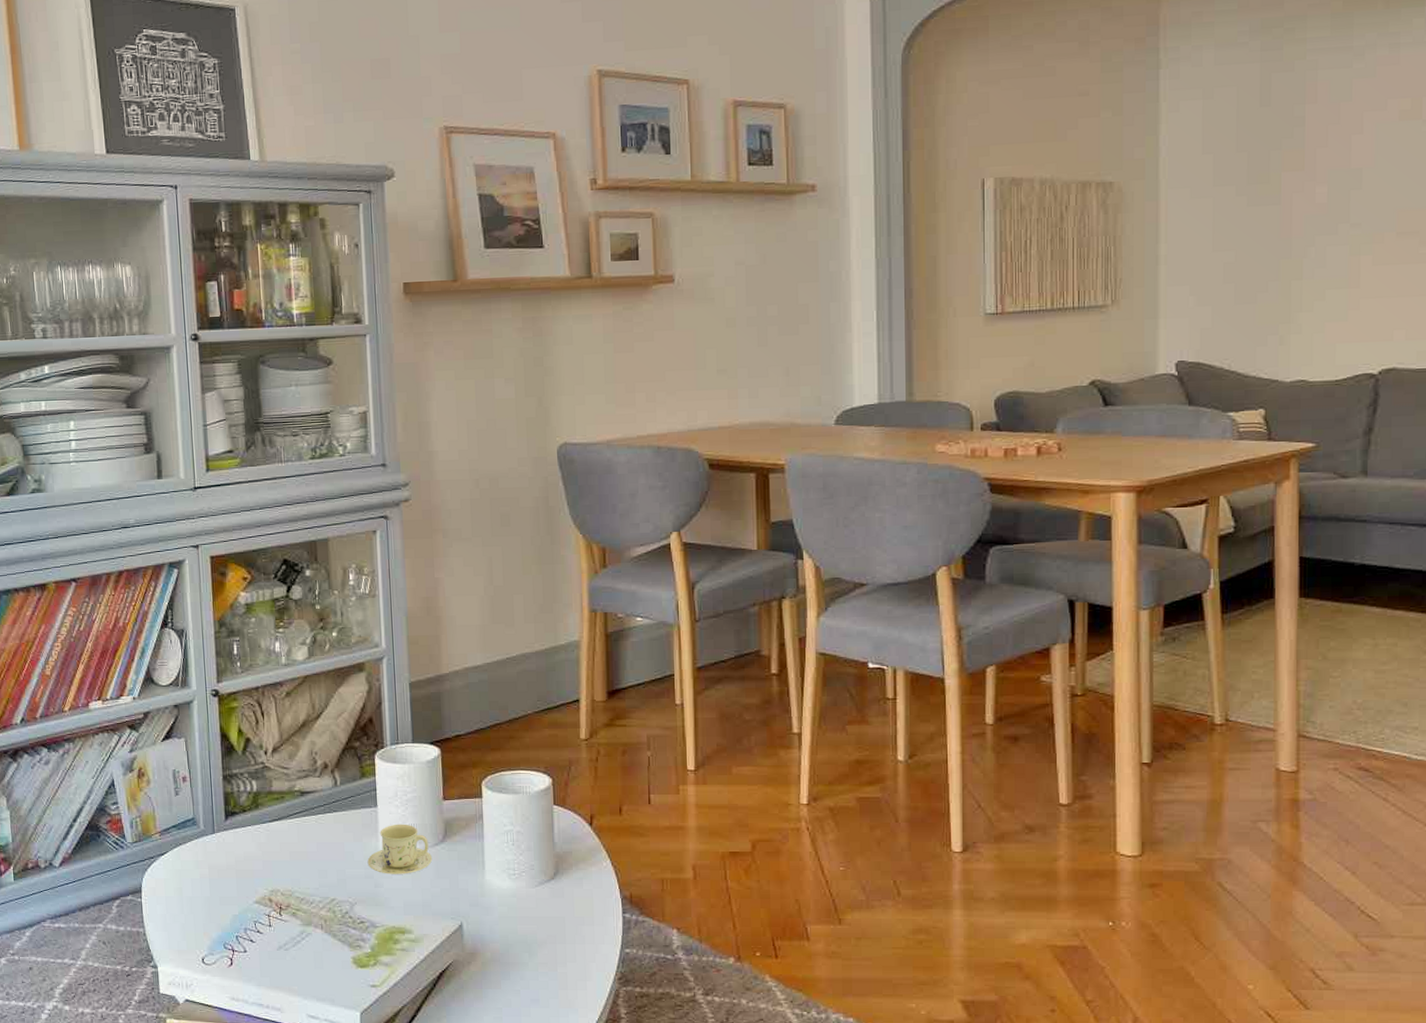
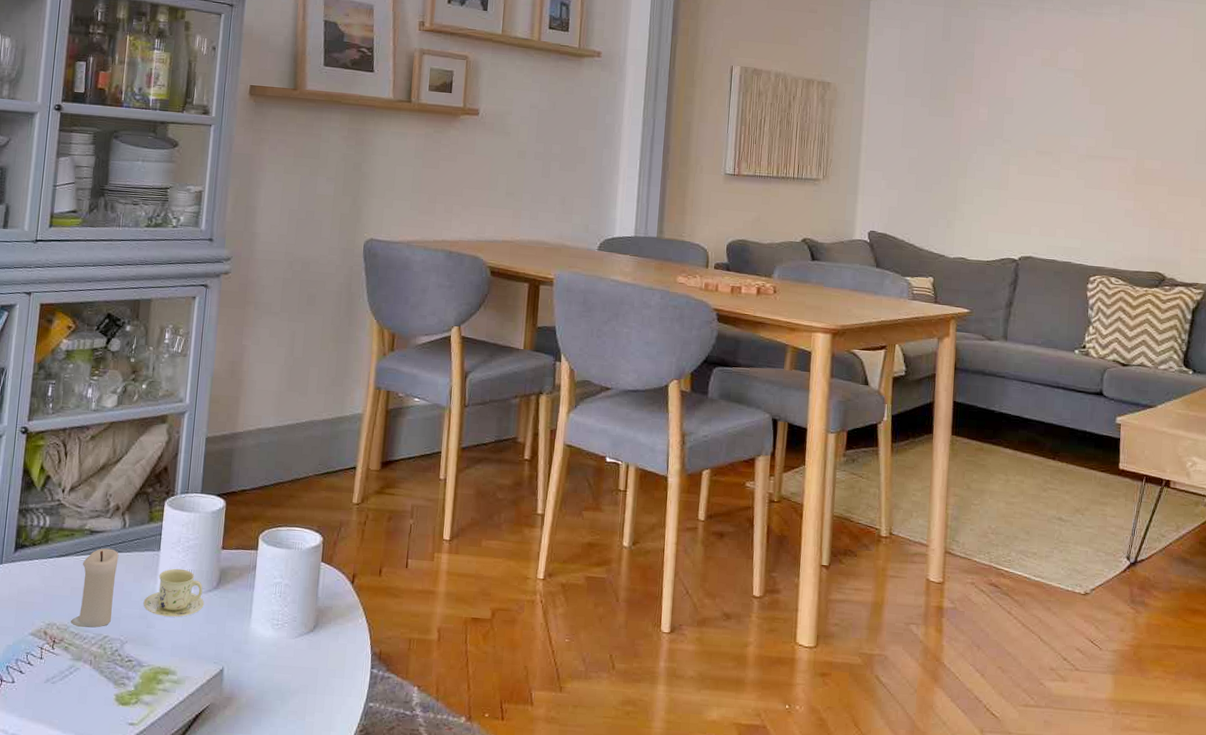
candle: none [295,809,337,892] -> present [71,548,119,628]

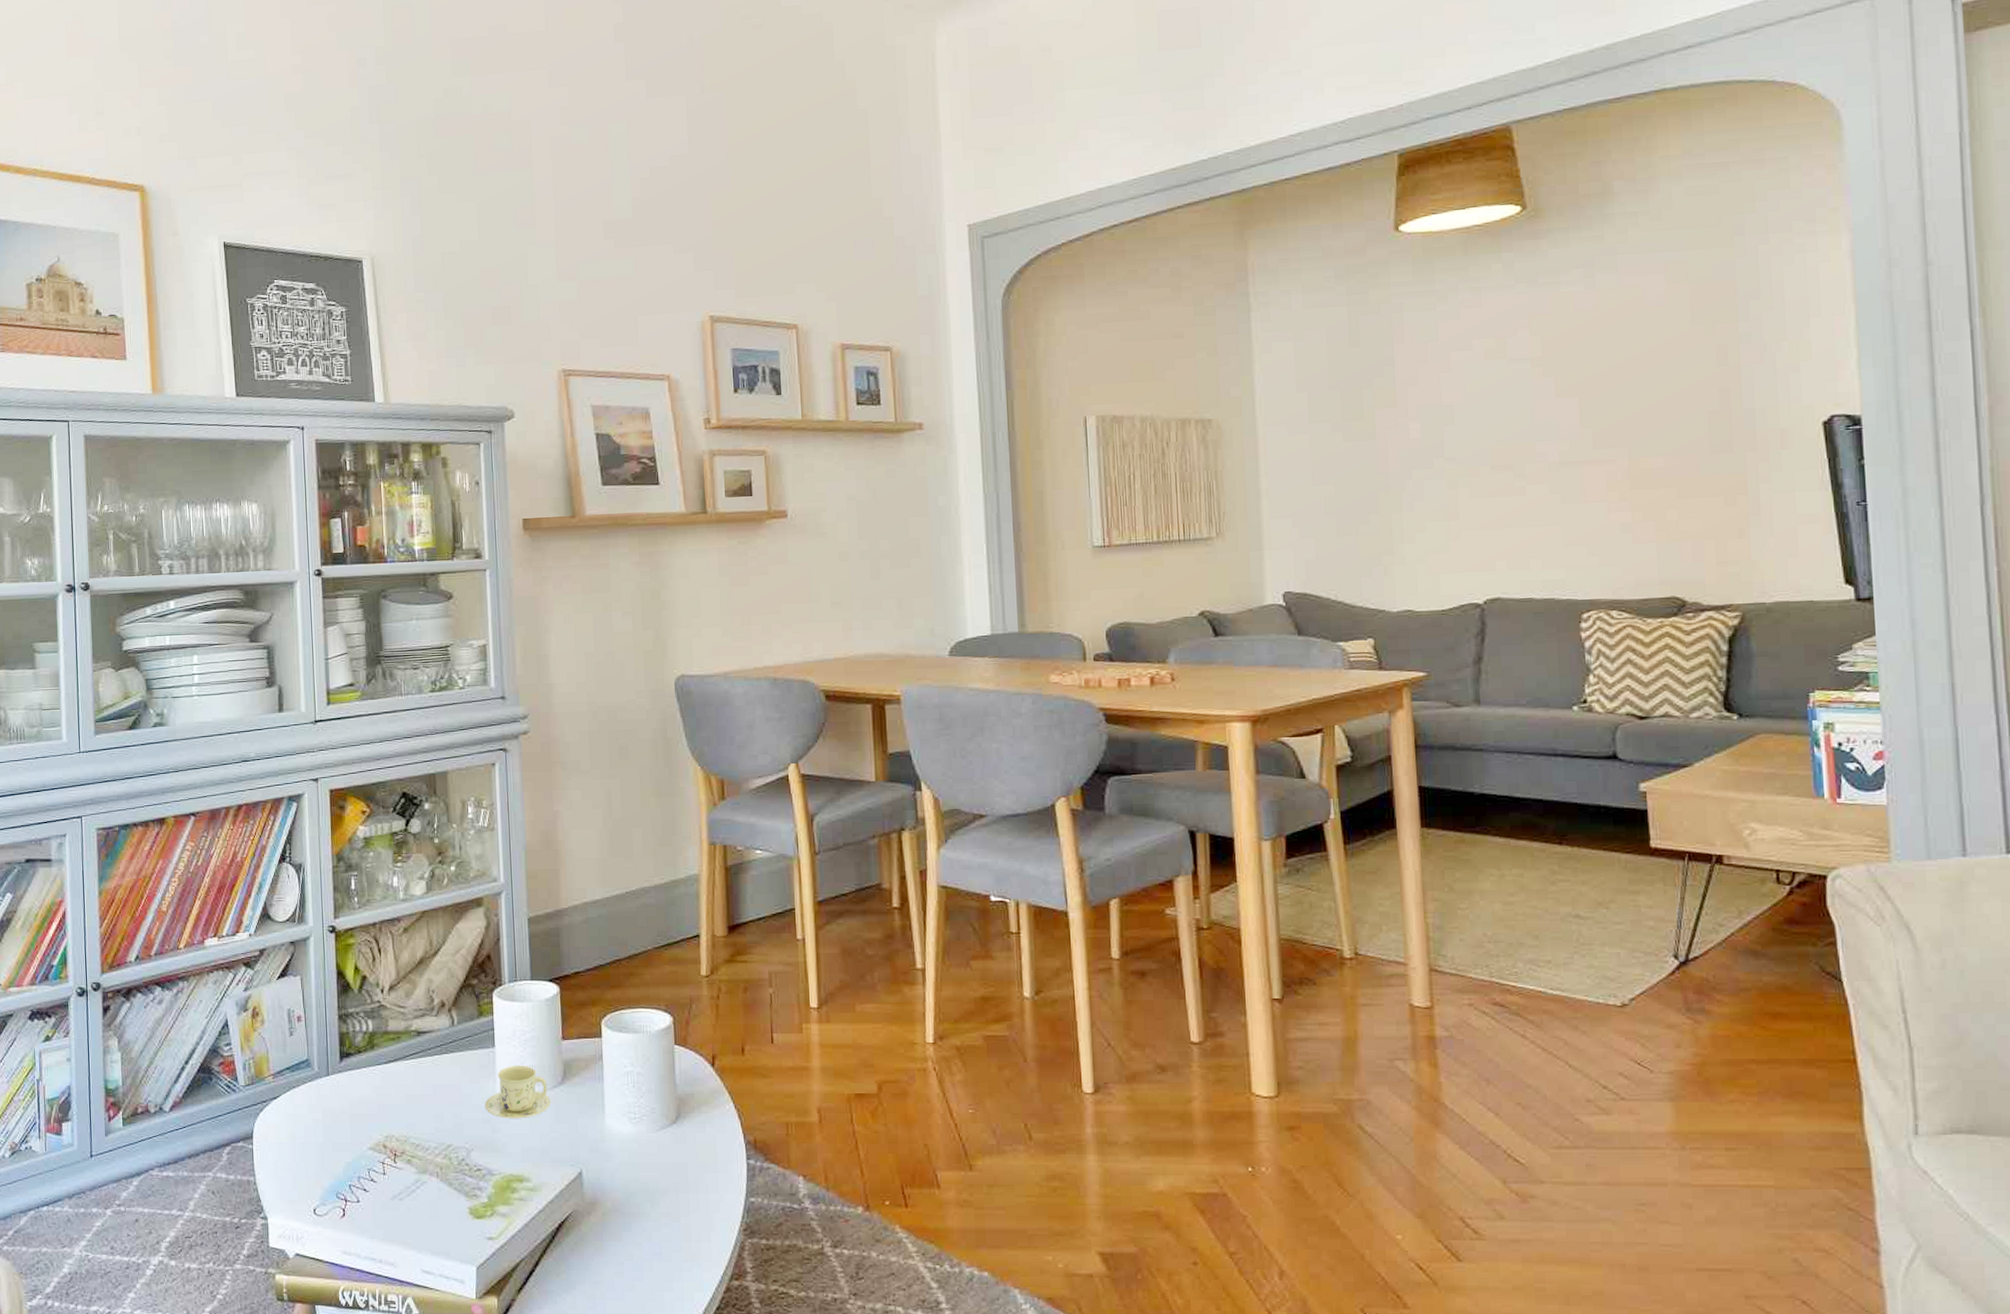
candle: present [71,548,119,628] -> none [410,1049,453,1138]

